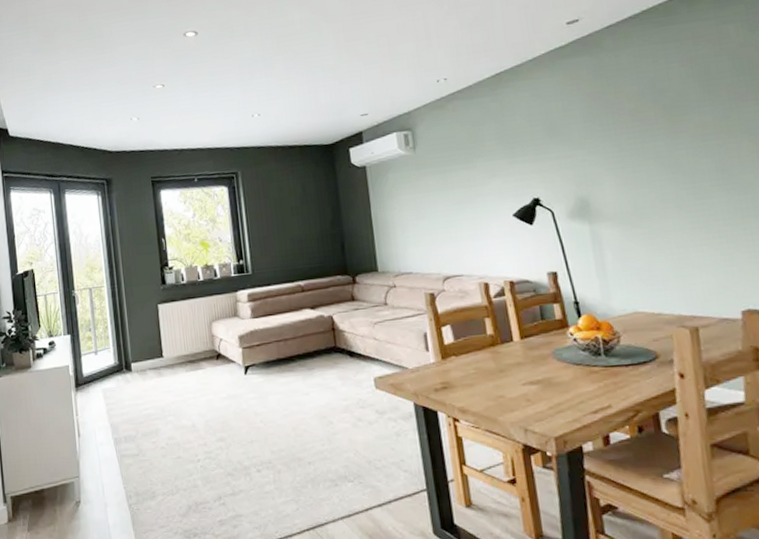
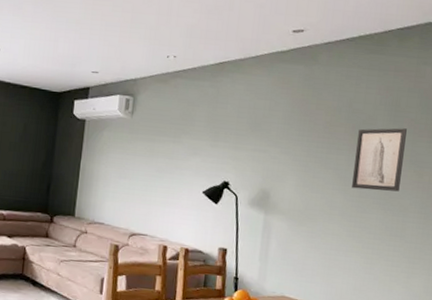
wall art: none [671,96,738,175] -> present [352,128,407,192]

